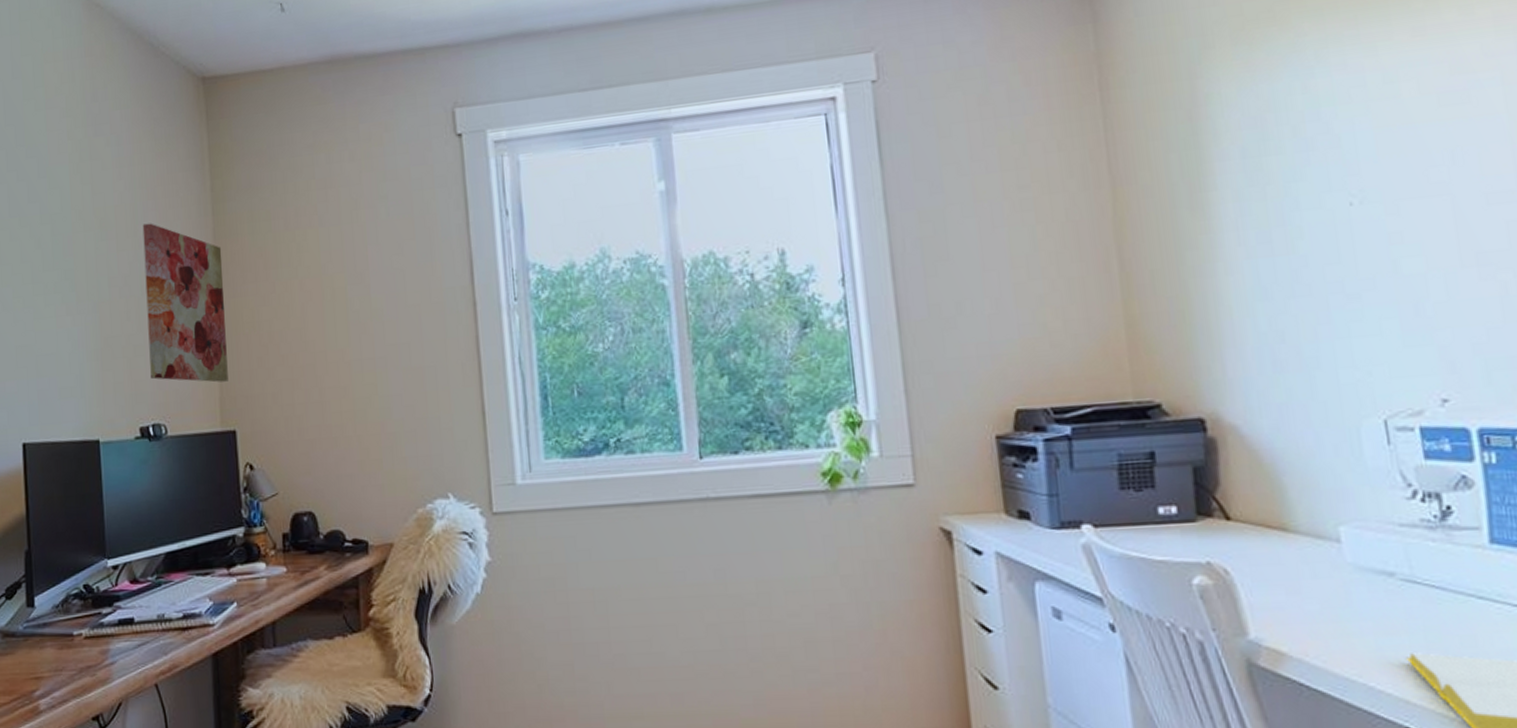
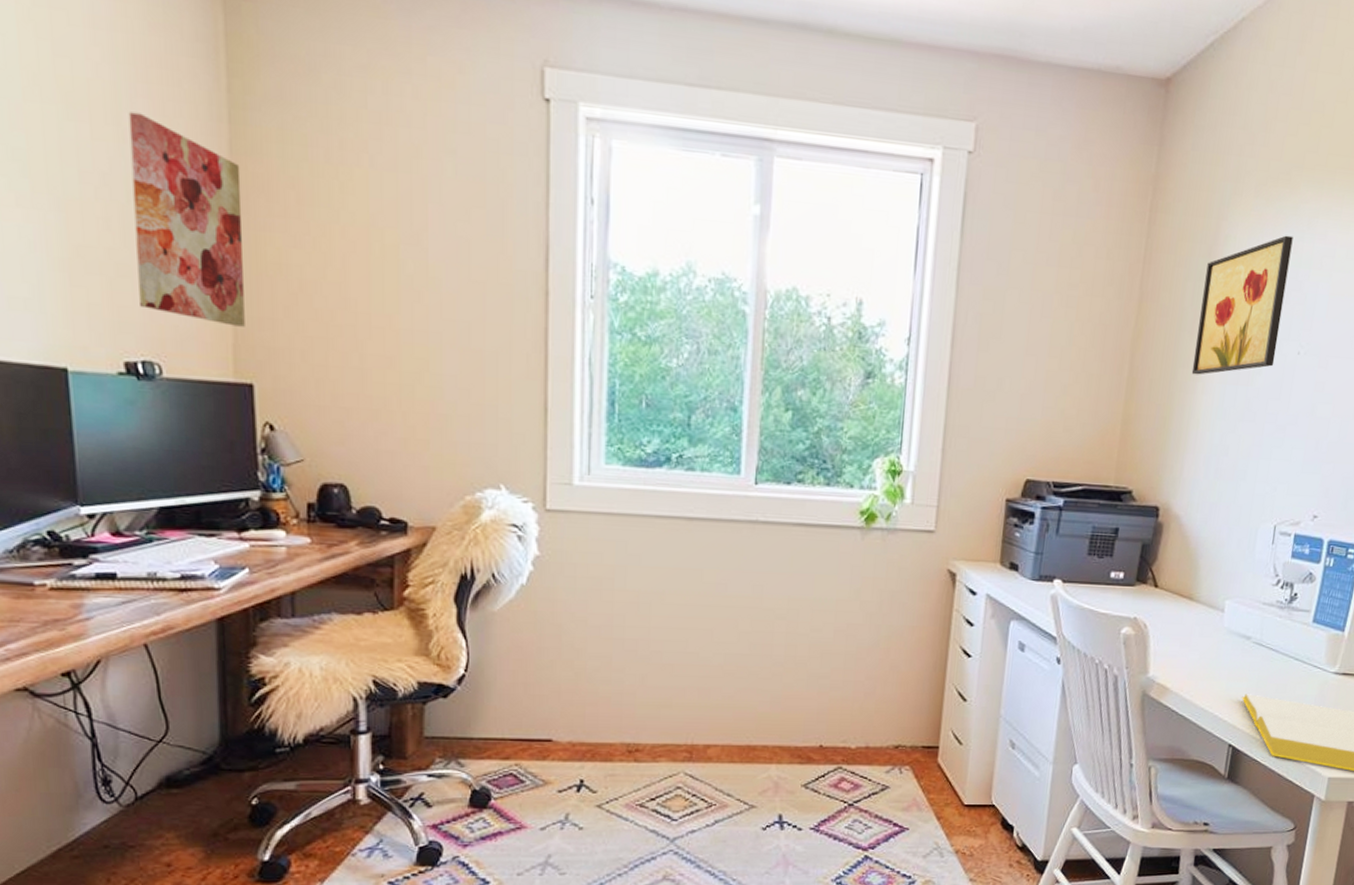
wall art: none [1190,75,1319,255] -> present [1191,235,1293,375]

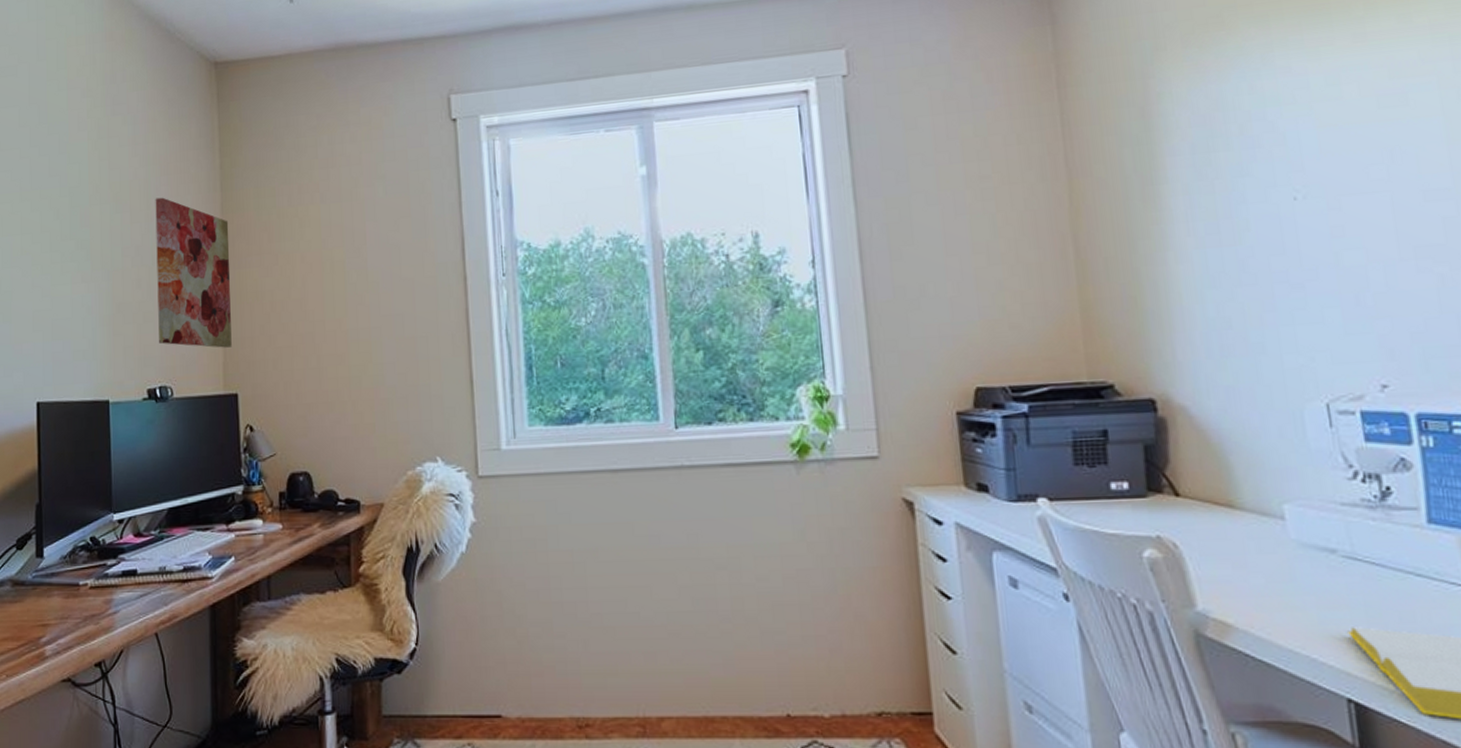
wall art: present [1191,235,1293,375] -> none [1143,76,1265,245]

